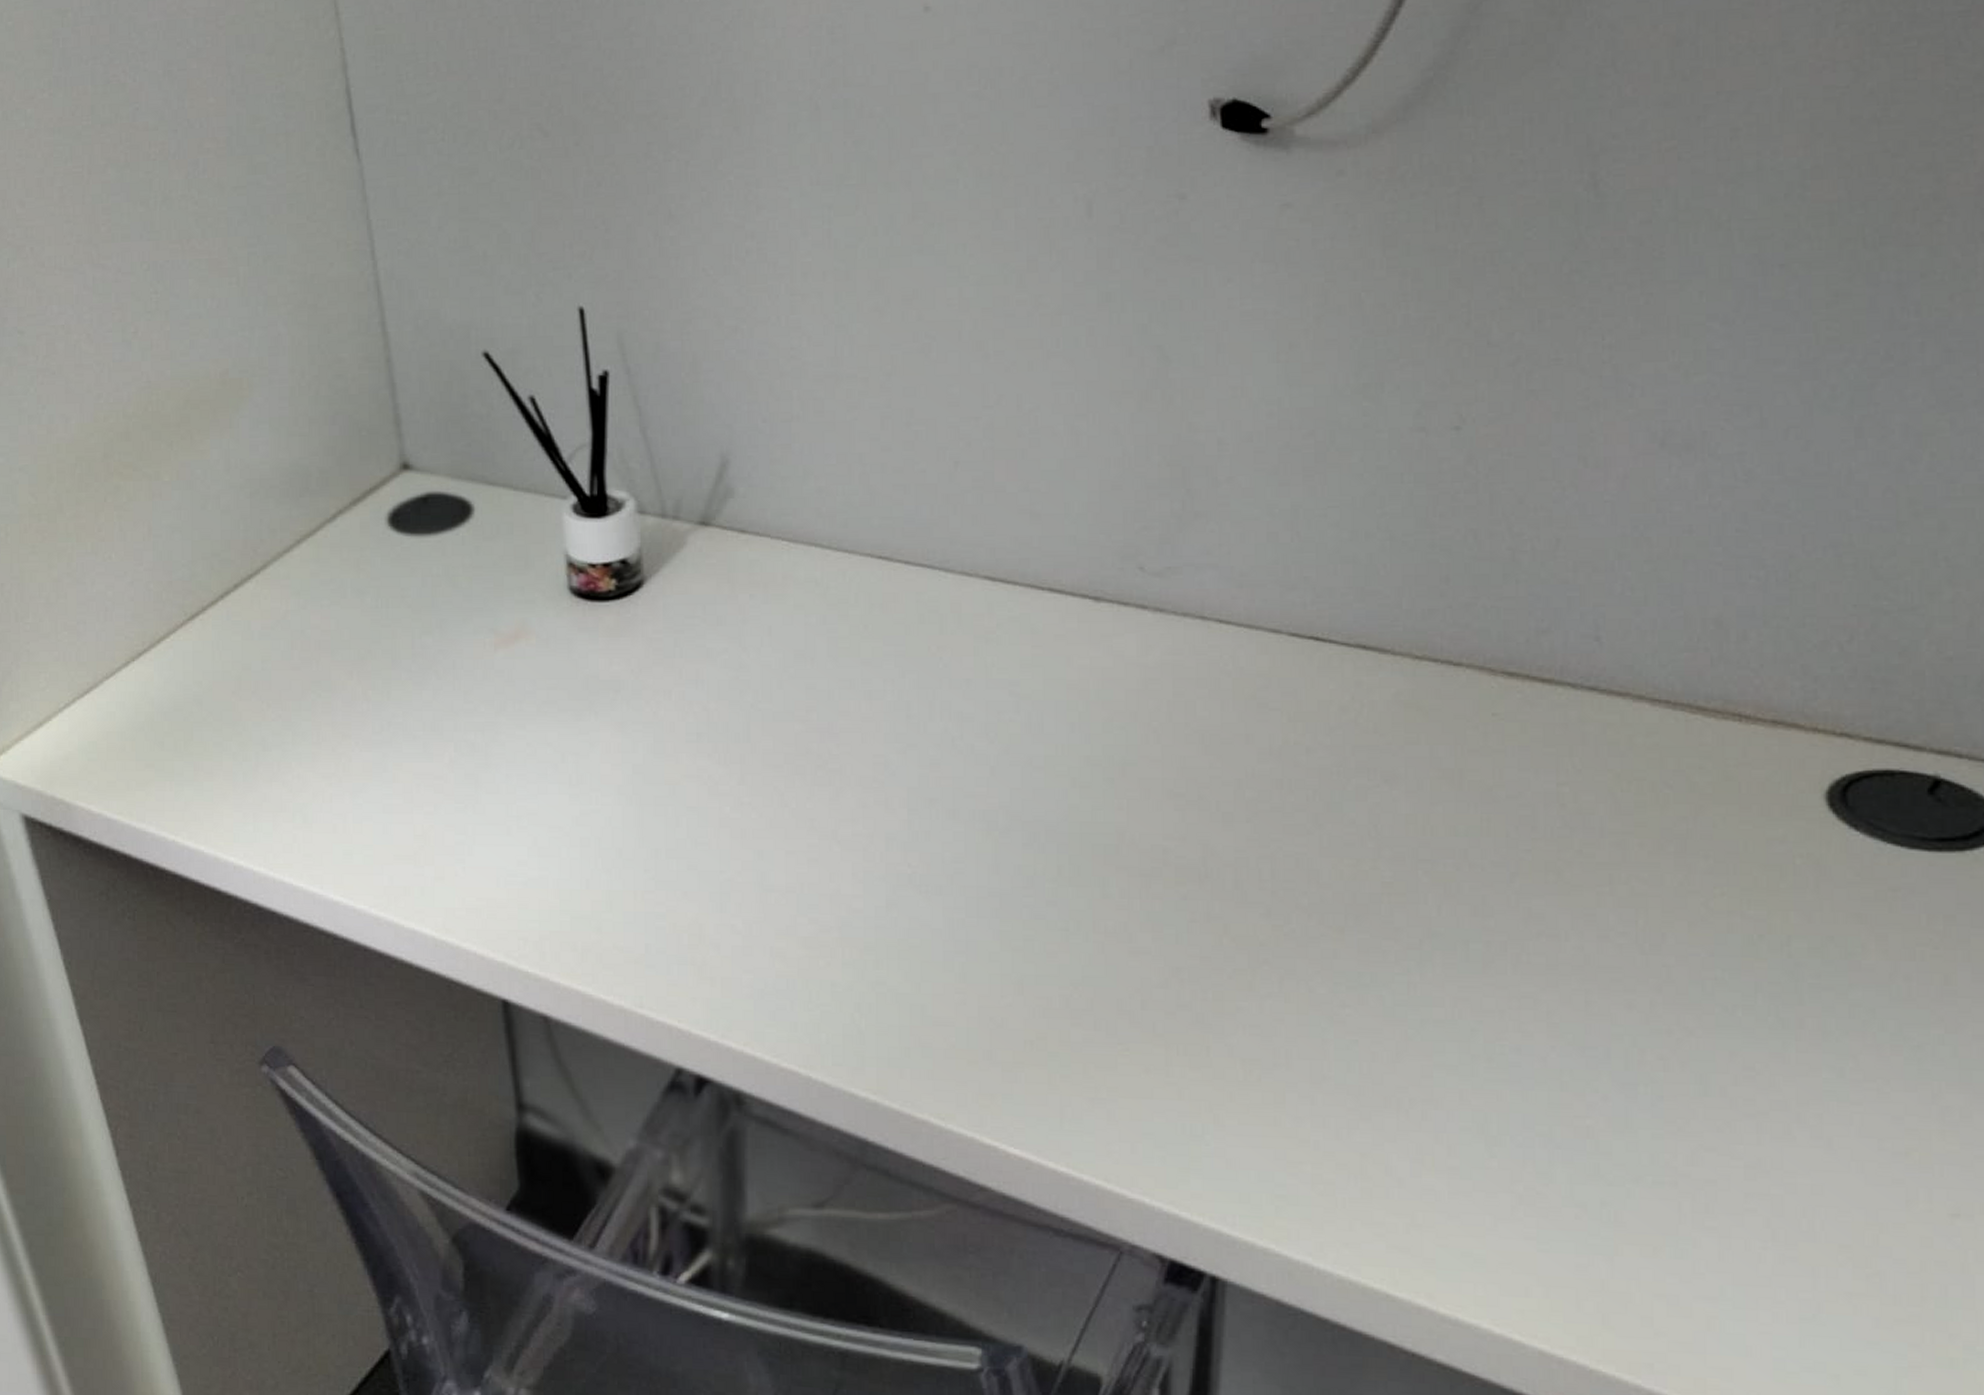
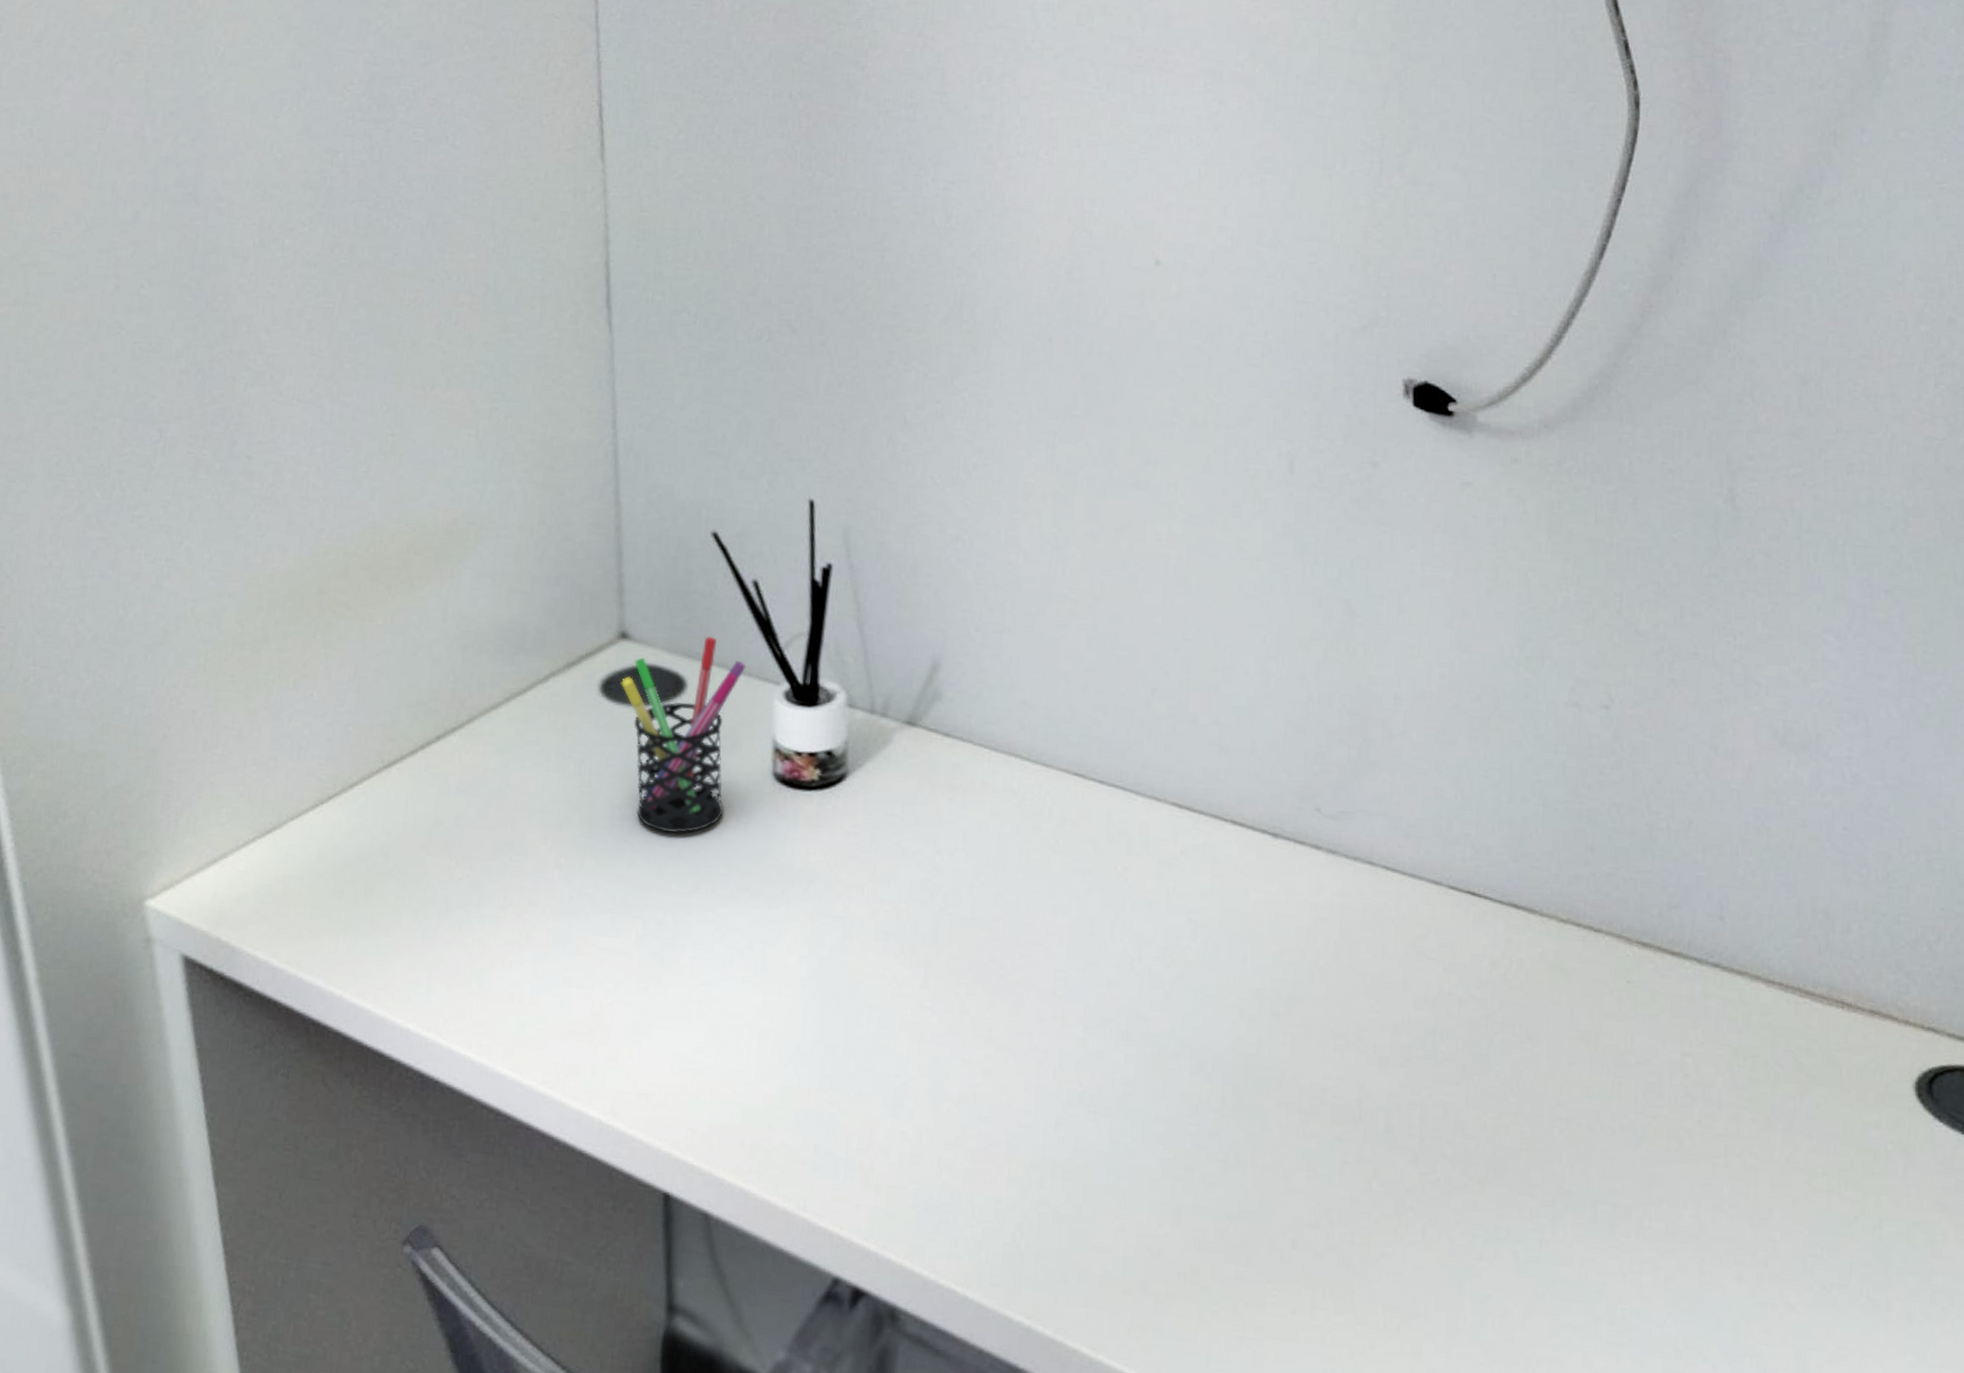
pen holder: none [408,458,531,657] -> present [621,637,746,834]

